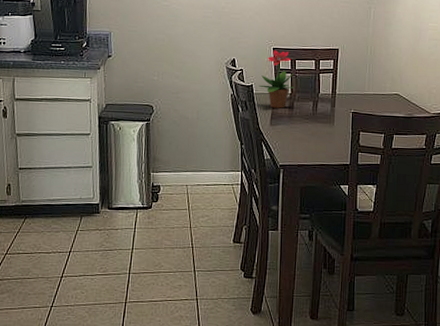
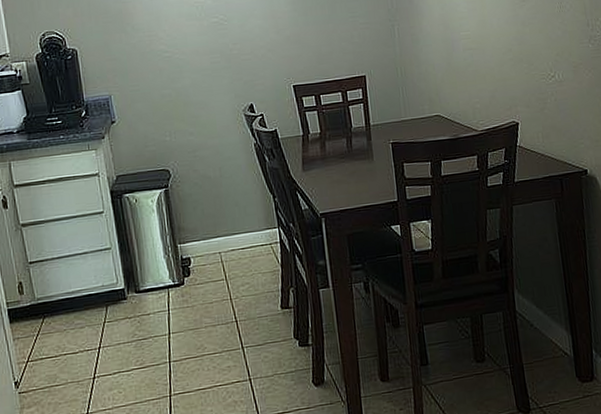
potted flower: present [259,50,294,109] -> none [283,87,323,152]

